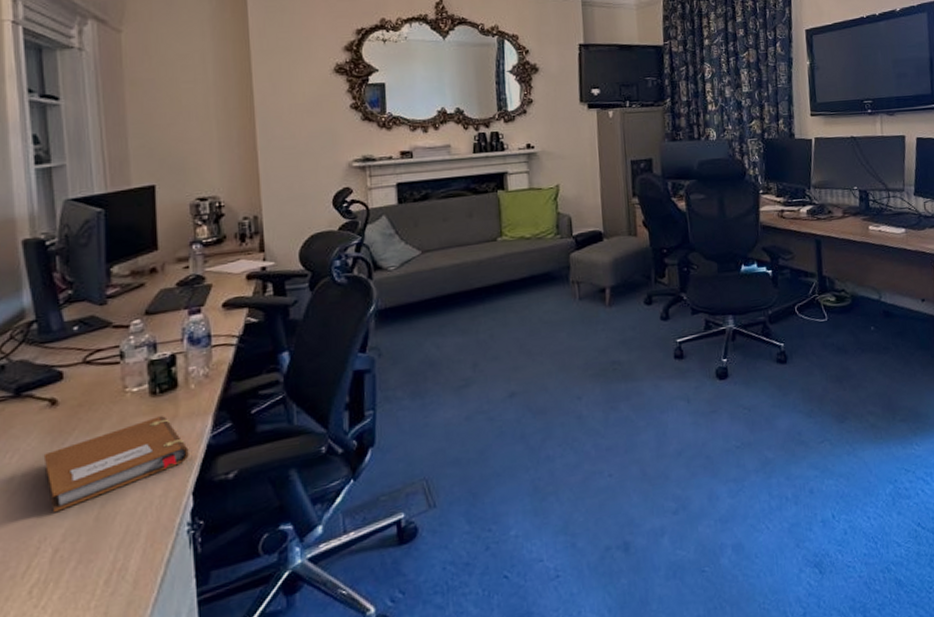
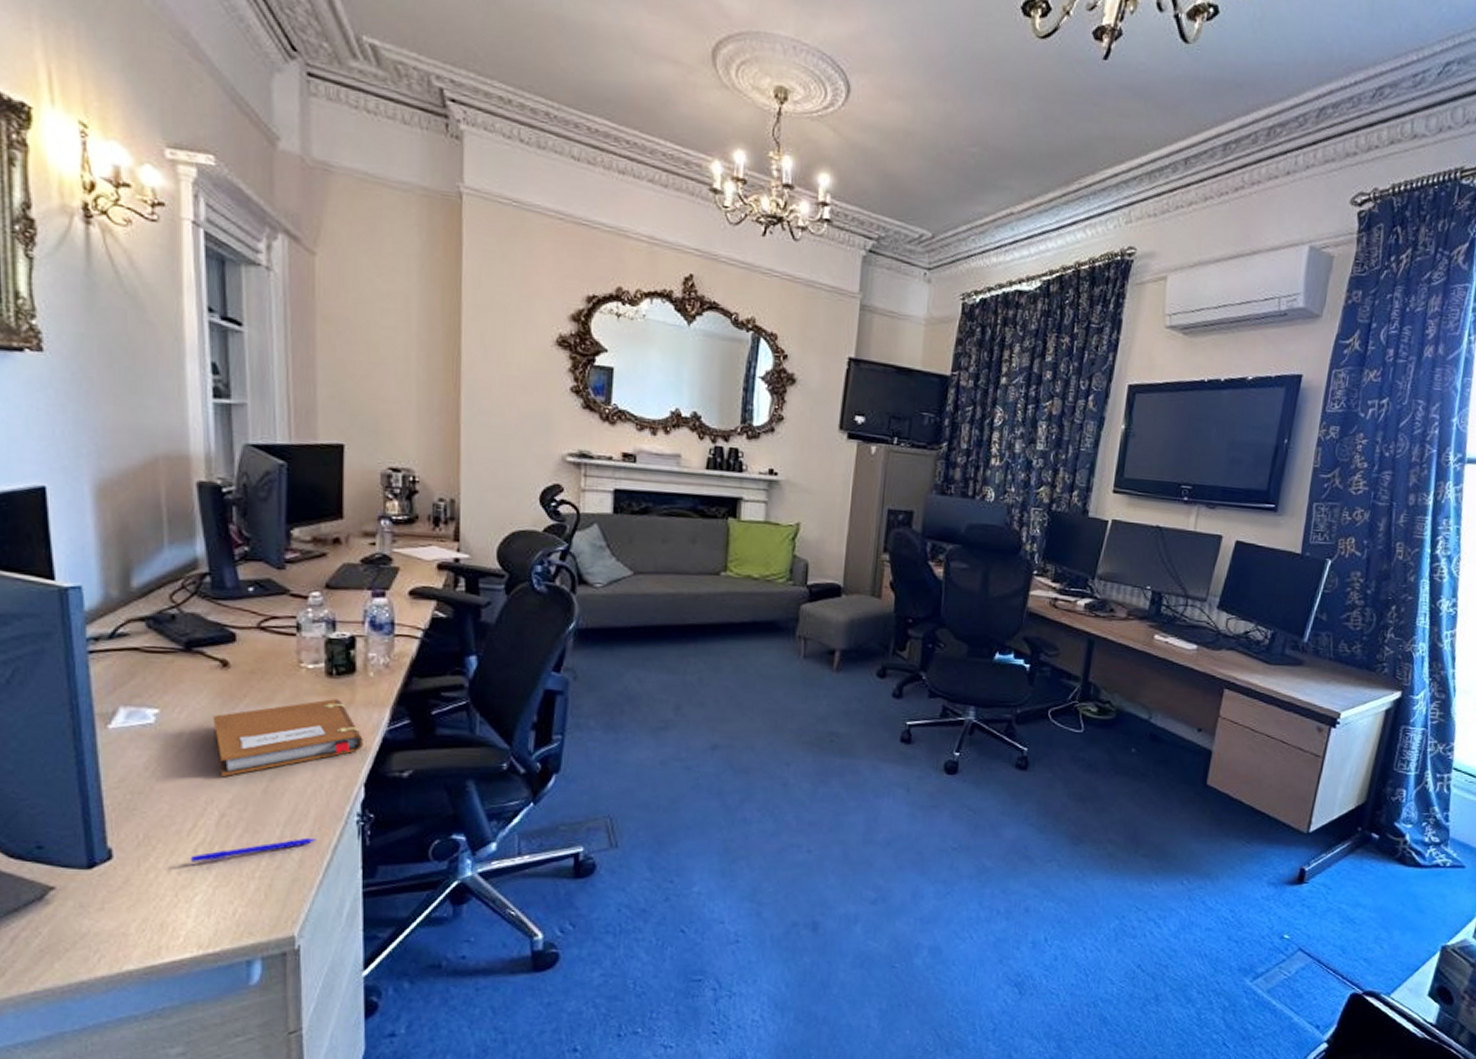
pen: none [24,556,150,606] -> present [190,838,317,863]

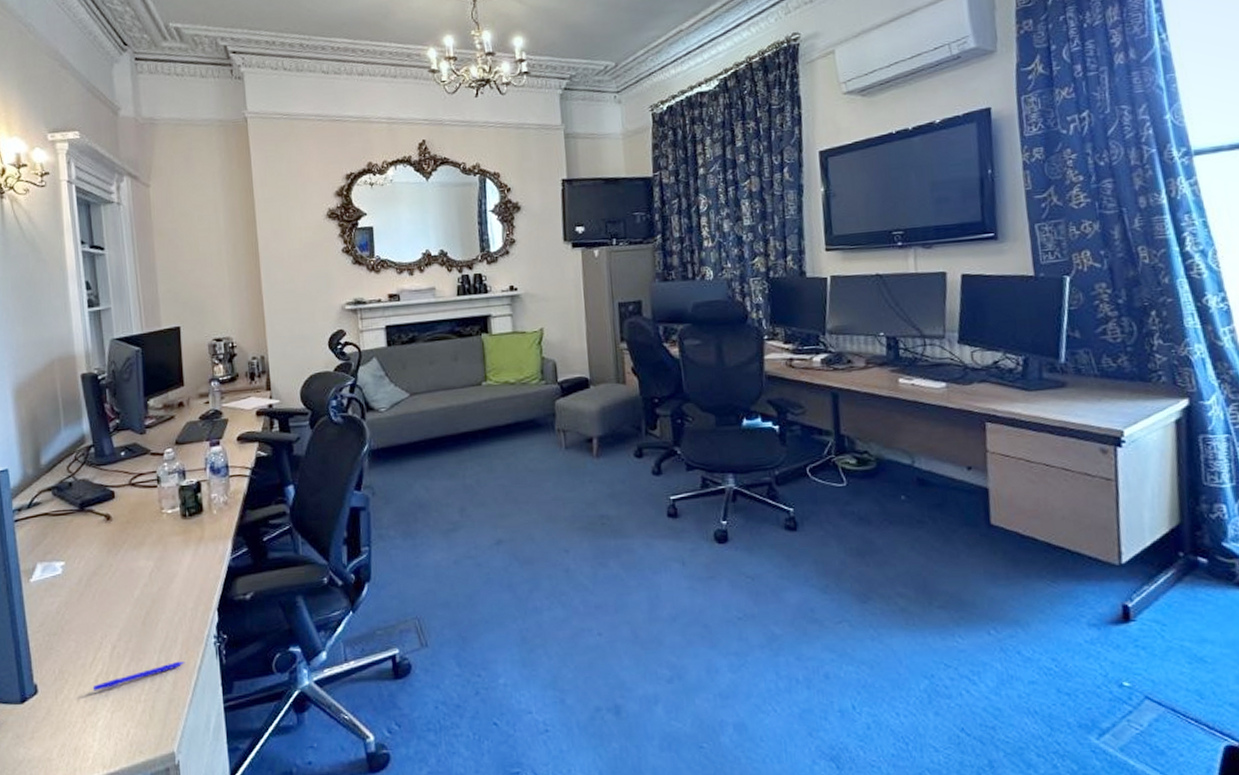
notebook: present [213,699,363,776] -> none [102,537,214,613]

